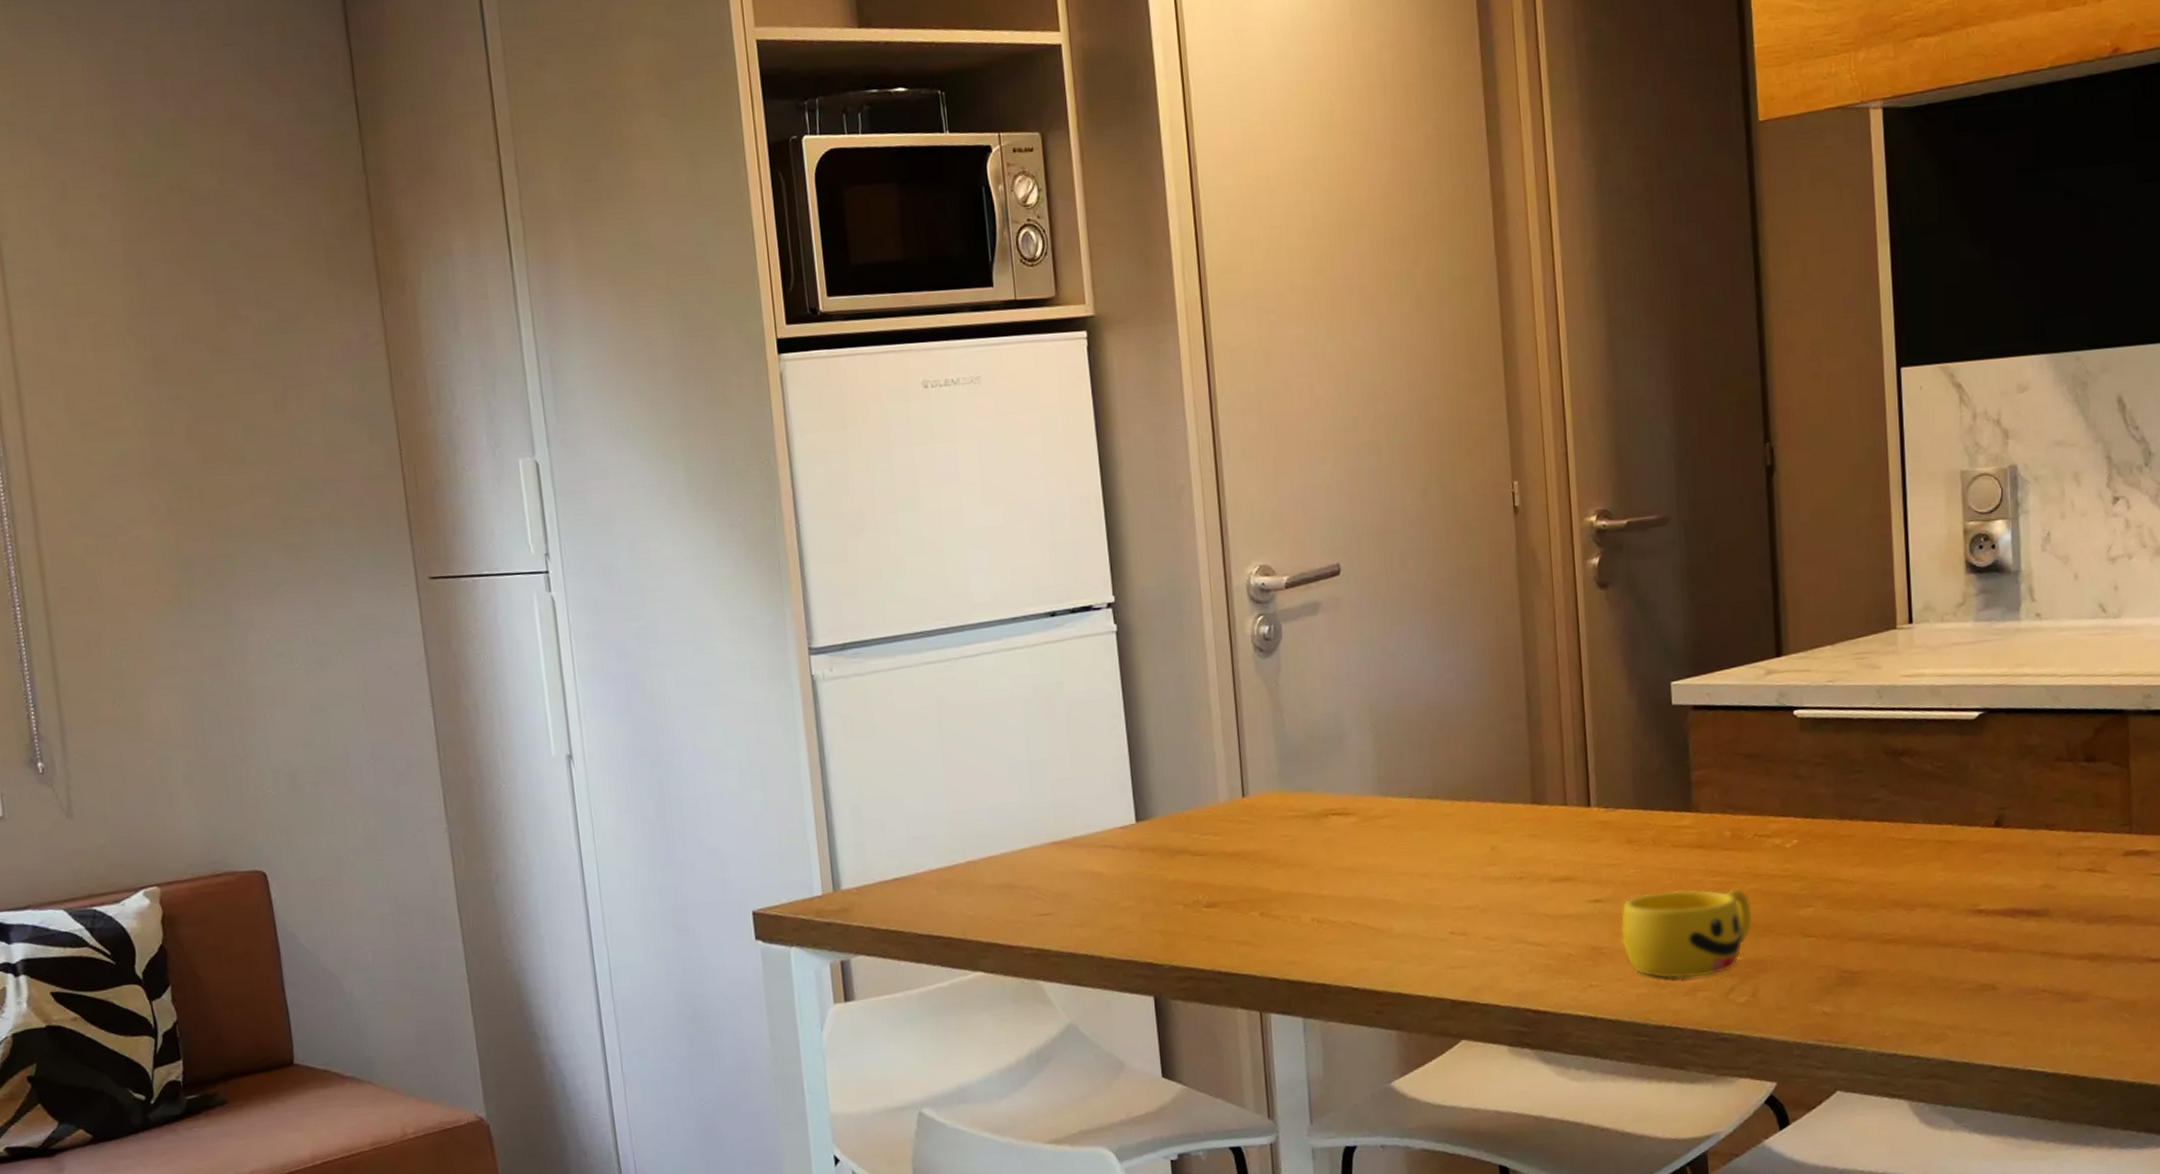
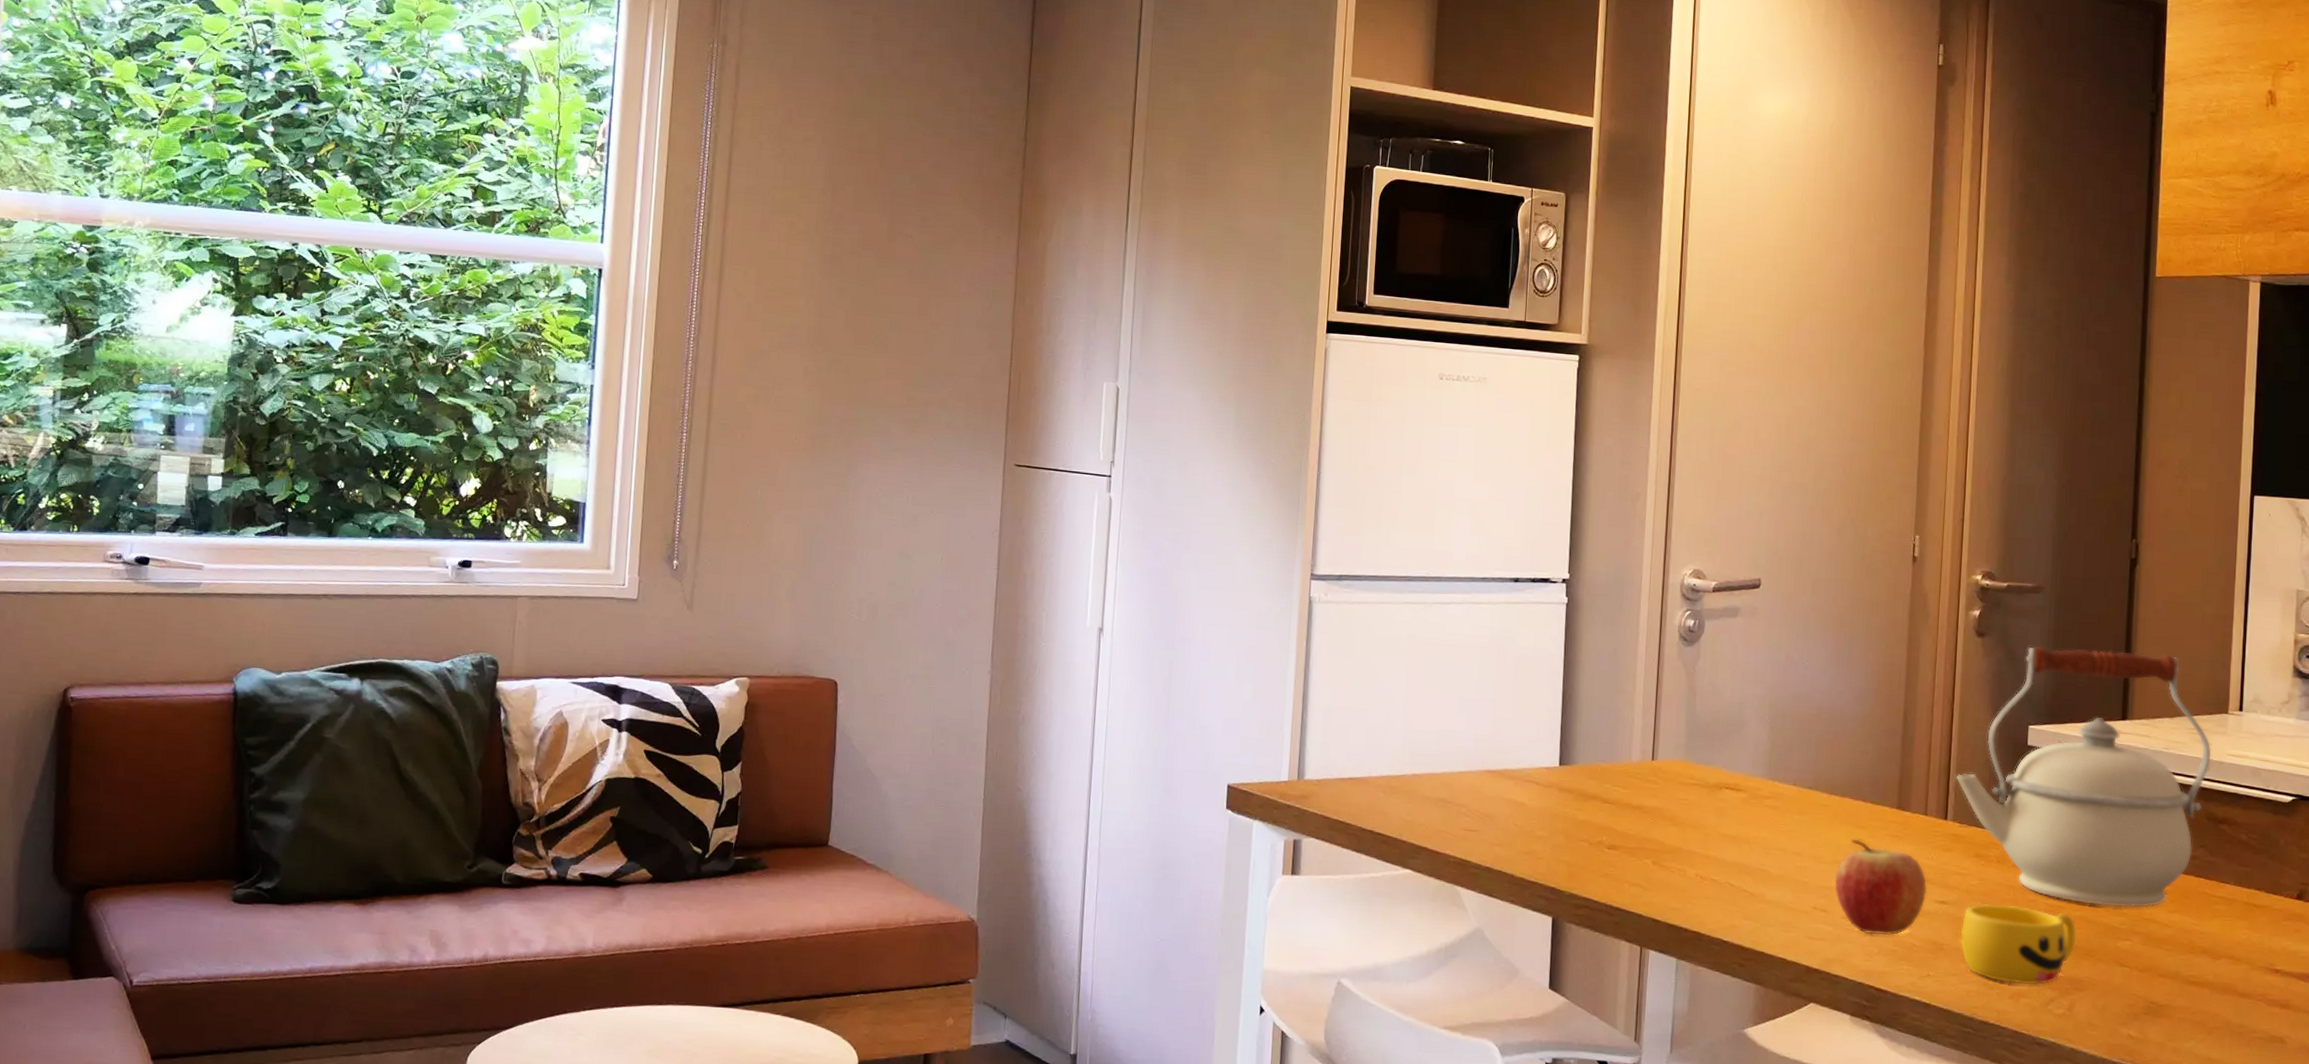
fruit: none [1470,846,1578,952] -> present [1834,839,1928,936]
kettle: none [1594,572,1883,875] -> present [1955,646,2212,908]

